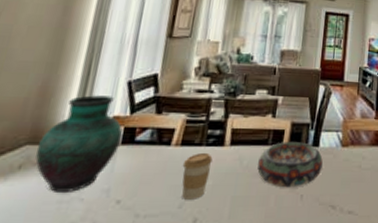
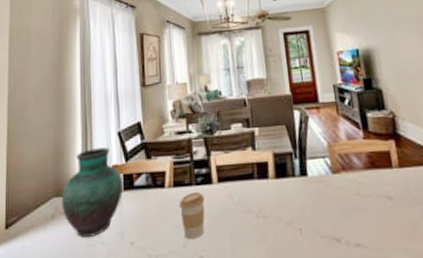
decorative bowl: present [257,142,323,188] -> none [248,172,316,222]

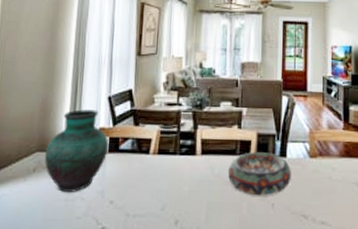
coffee cup: present [179,191,205,239] -> none [161,160,187,203]
decorative bowl: none [248,172,316,222] -> present [228,152,291,196]

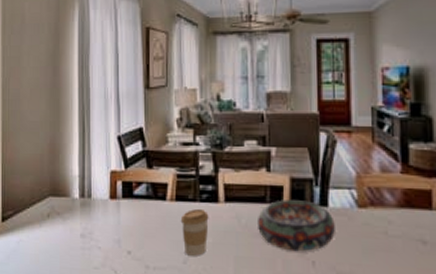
vase: present [45,109,109,192] -> none [58,151,122,240]
coffee cup: none [161,160,187,203] -> present [180,208,209,256]

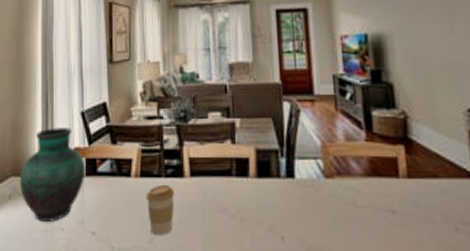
vase: none [58,151,122,240] -> present [20,128,86,222]
decorative bowl: present [258,200,335,252] -> none [224,172,303,227]

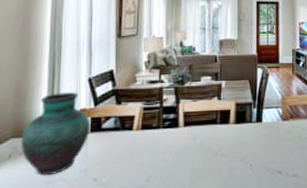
coffee cup: present [145,184,175,235] -> none [145,133,170,174]

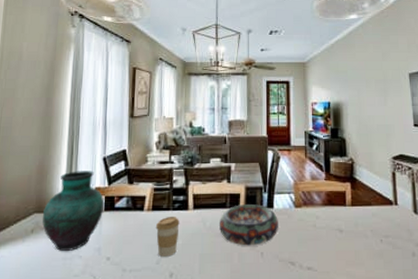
coffee cup: none [145,133,170,174] -> present [155,216,180,257]
decorative bowl: none [210,119,267,159] -> present [220,204,278,246]

